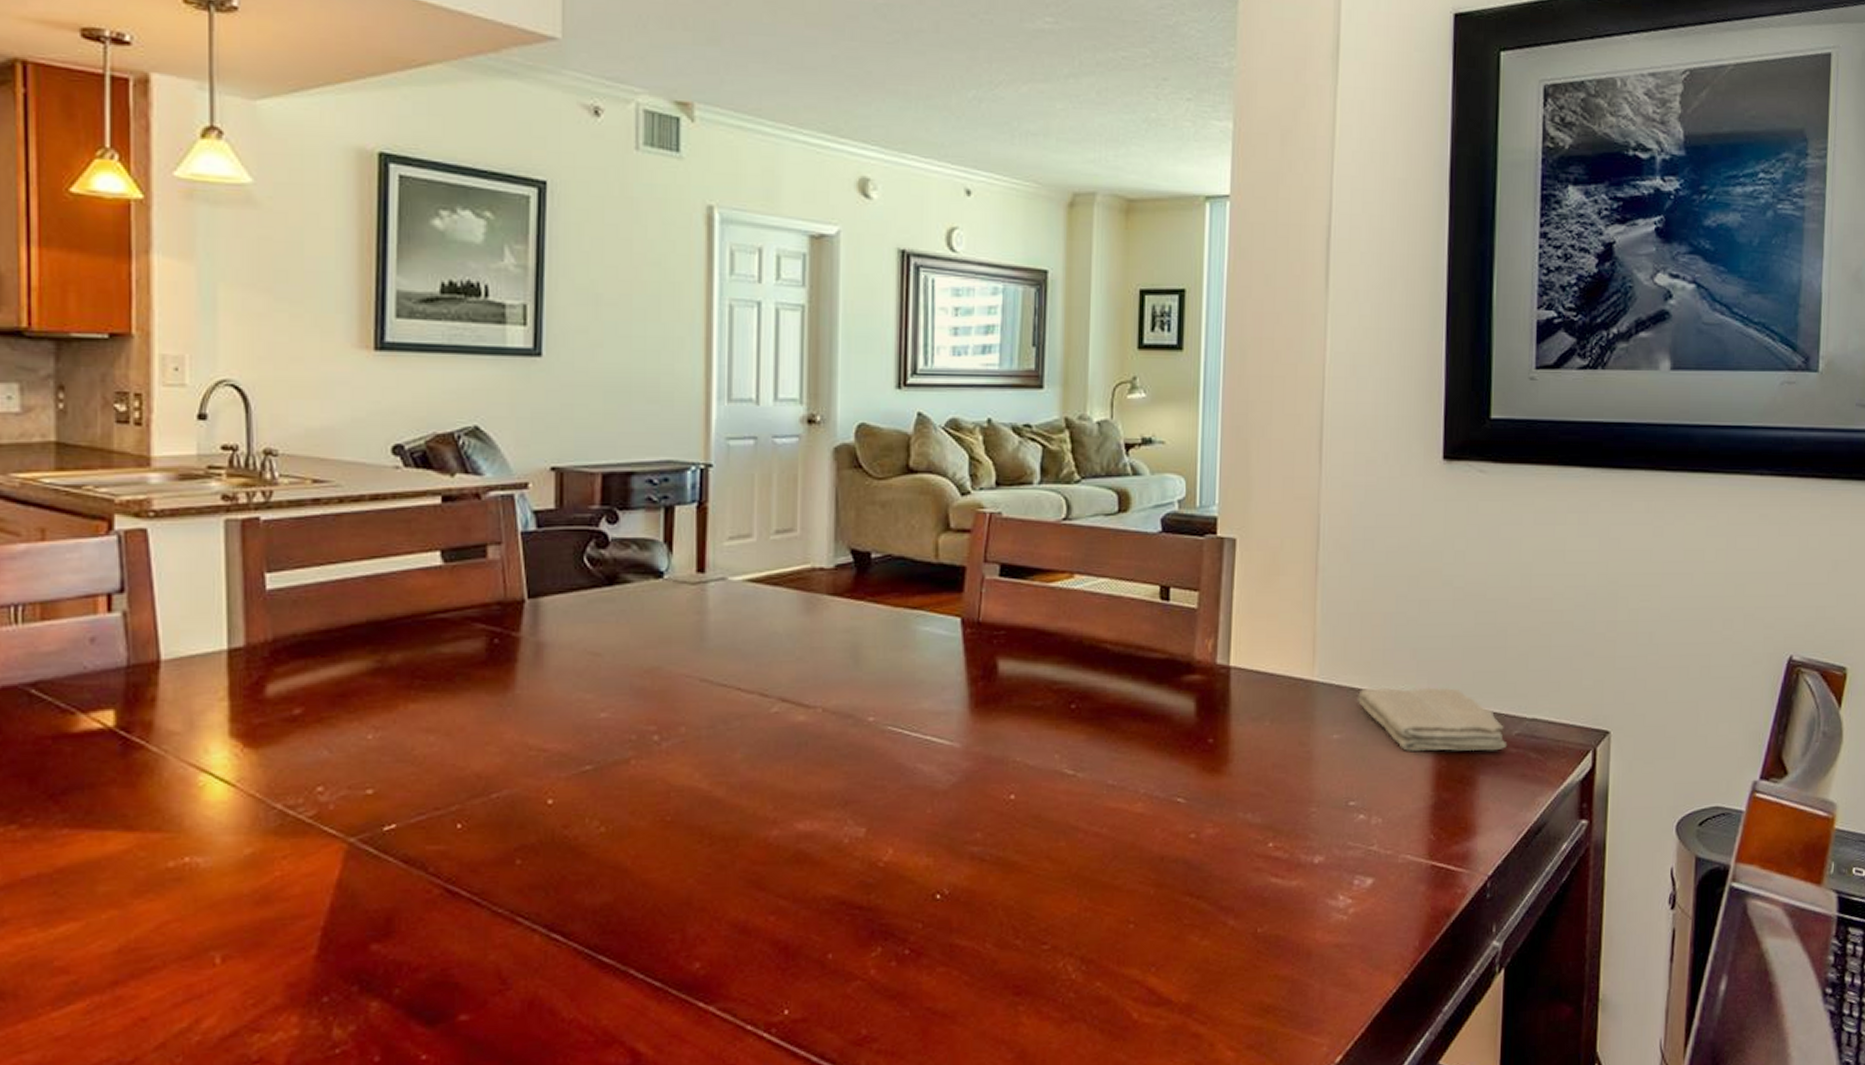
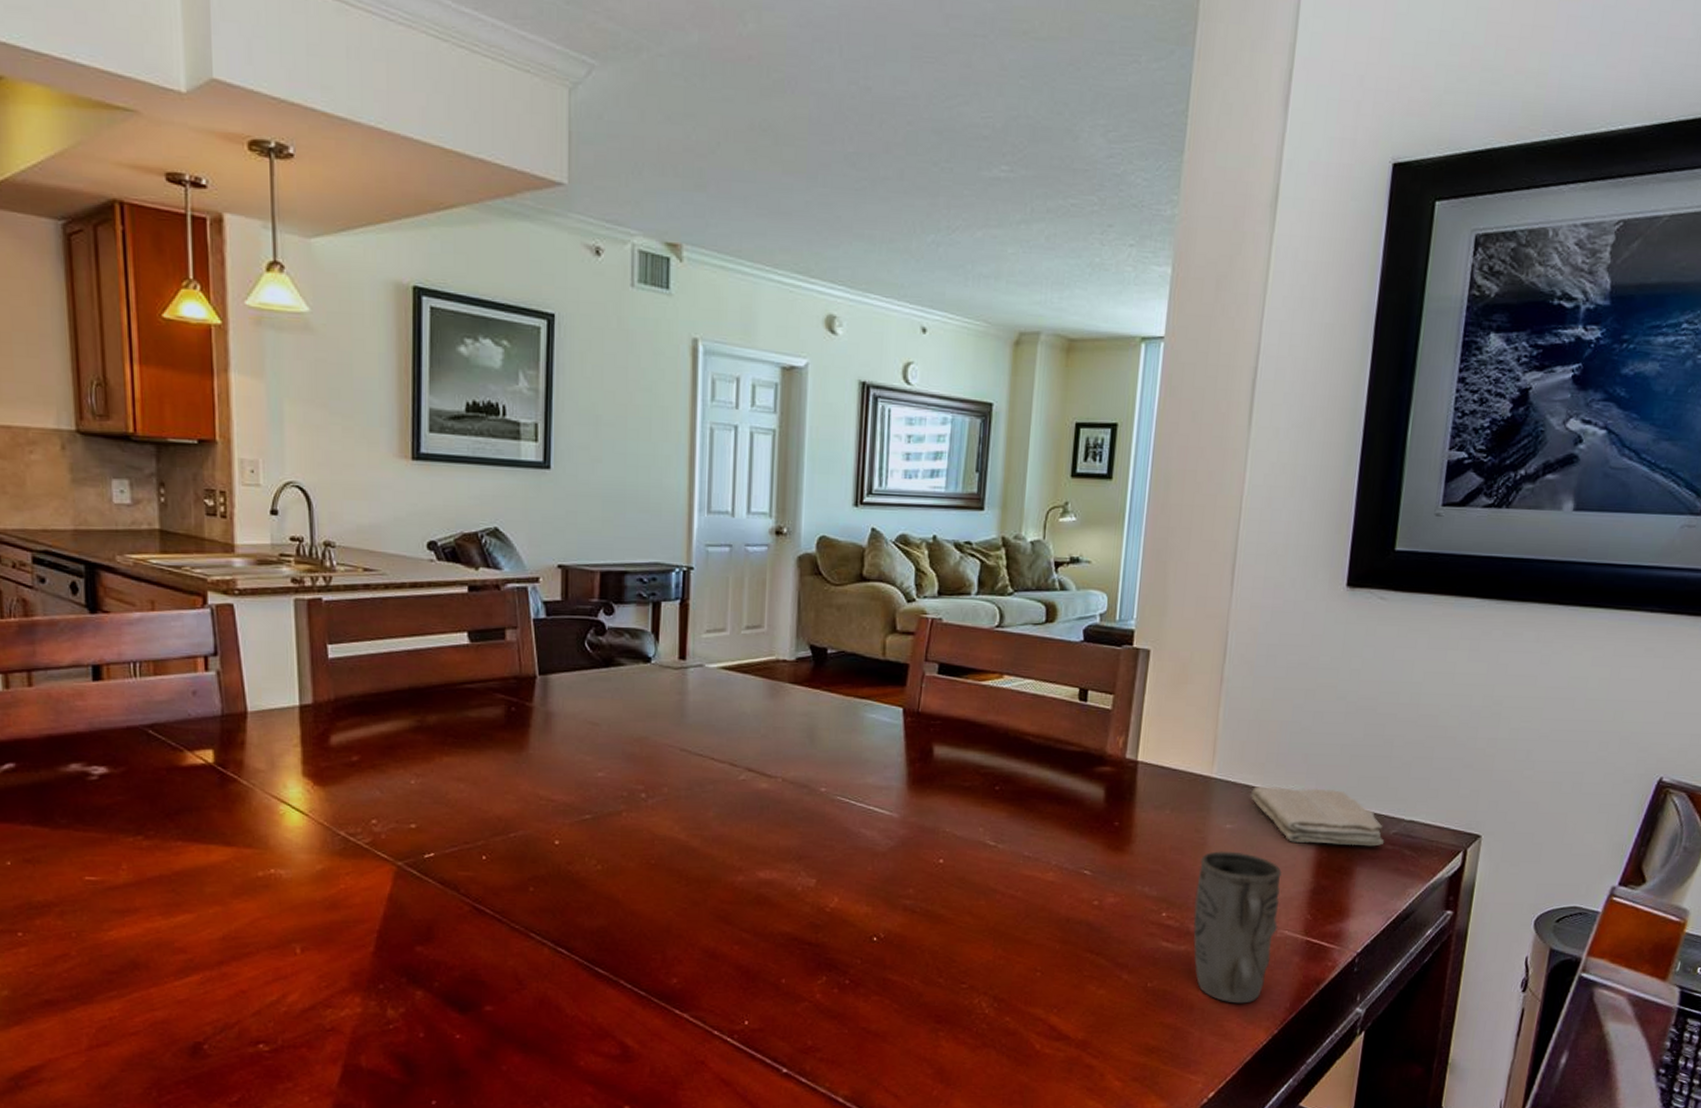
mug: none [1304,765,1399,946] -> present [1193,851,1282,1004]

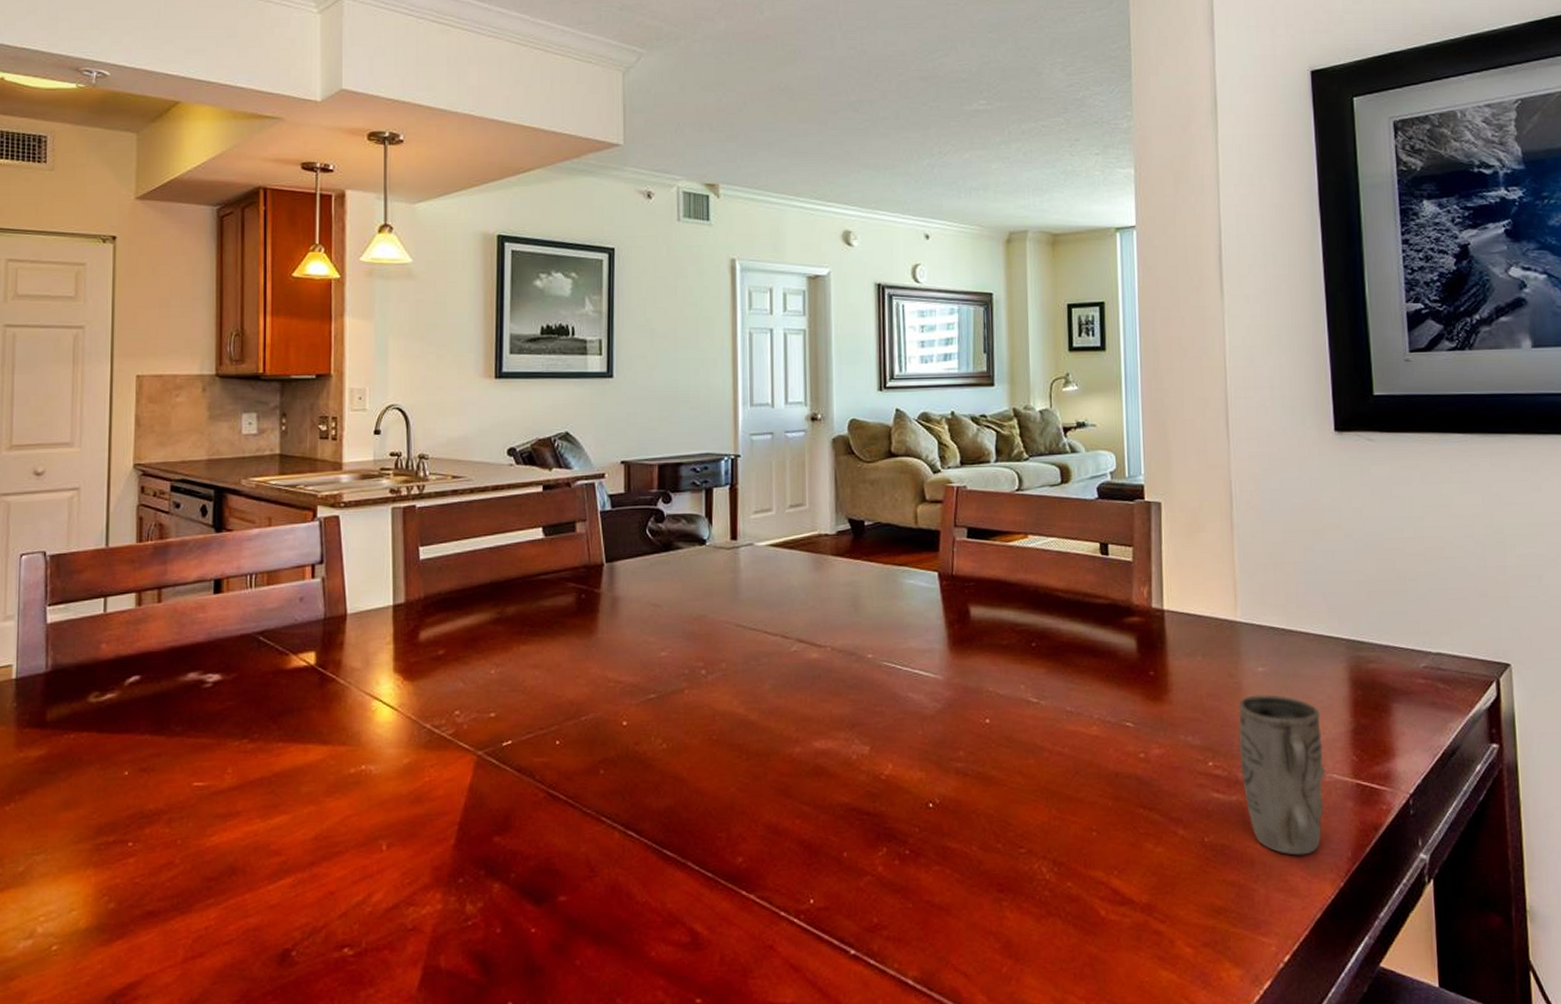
washcloth: present [1250,786,1385,847] -> none [1276,626,1416,682]

